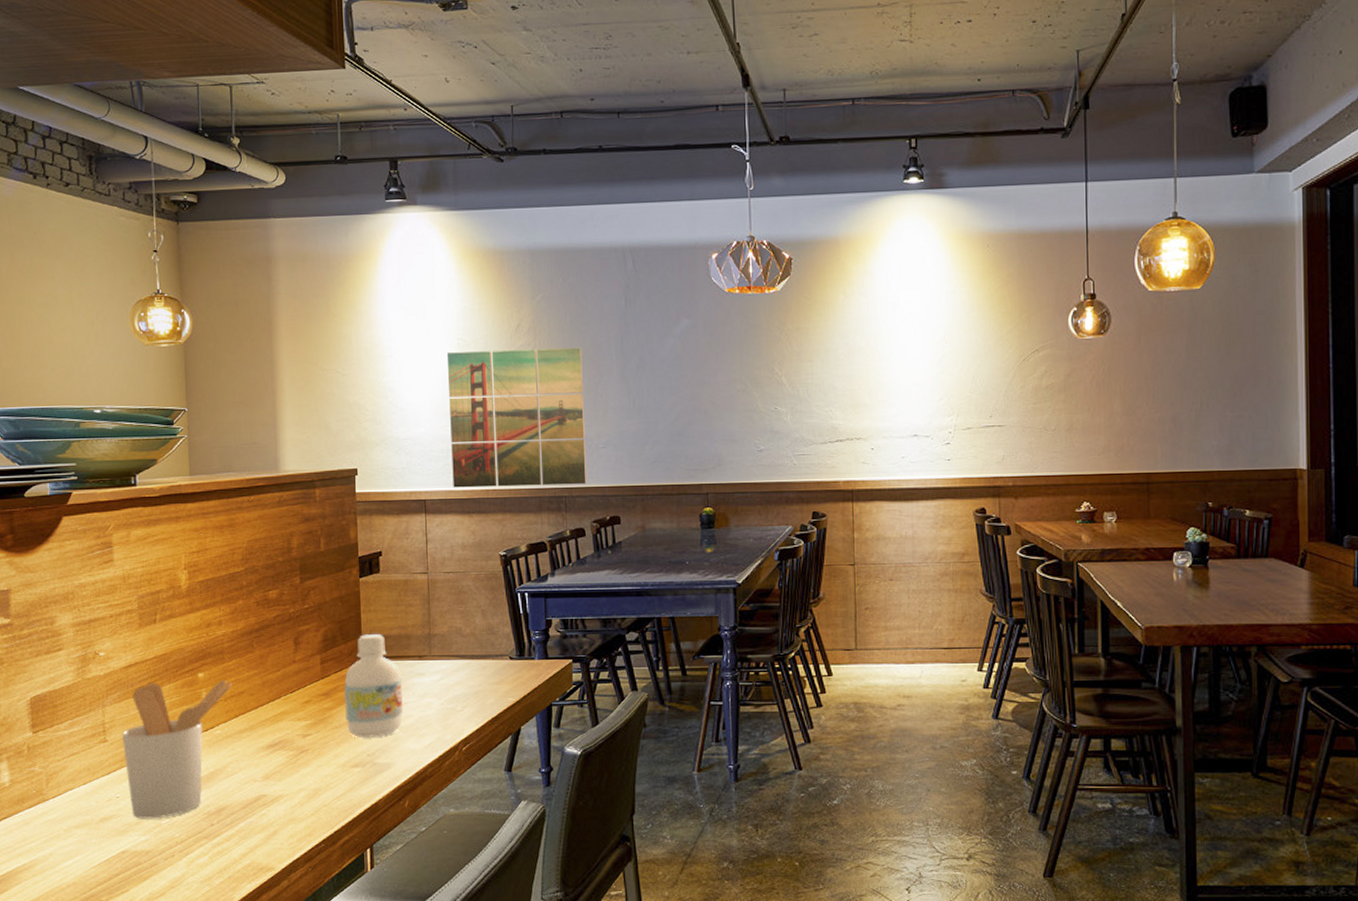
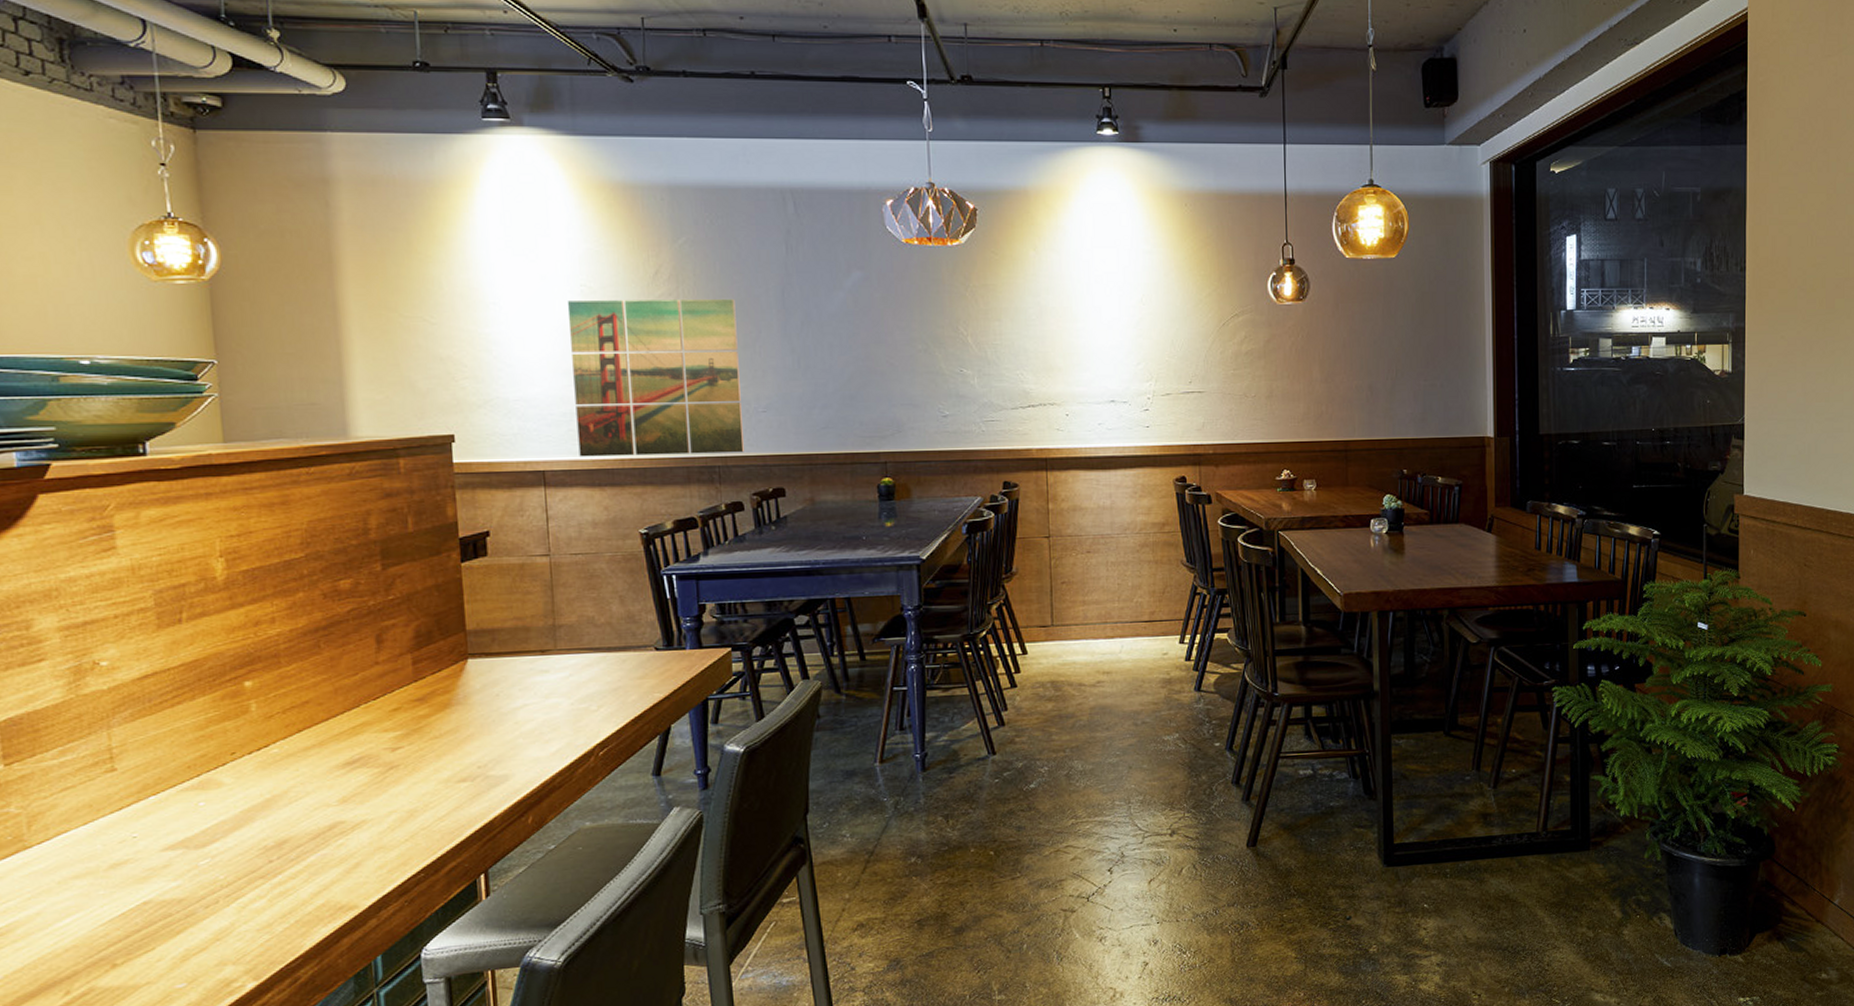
utensil holder: present [121,680,232,819] -> none [136,689,292,862]
bottle: present [343,634,403,739] -> none [443,627,522,748]

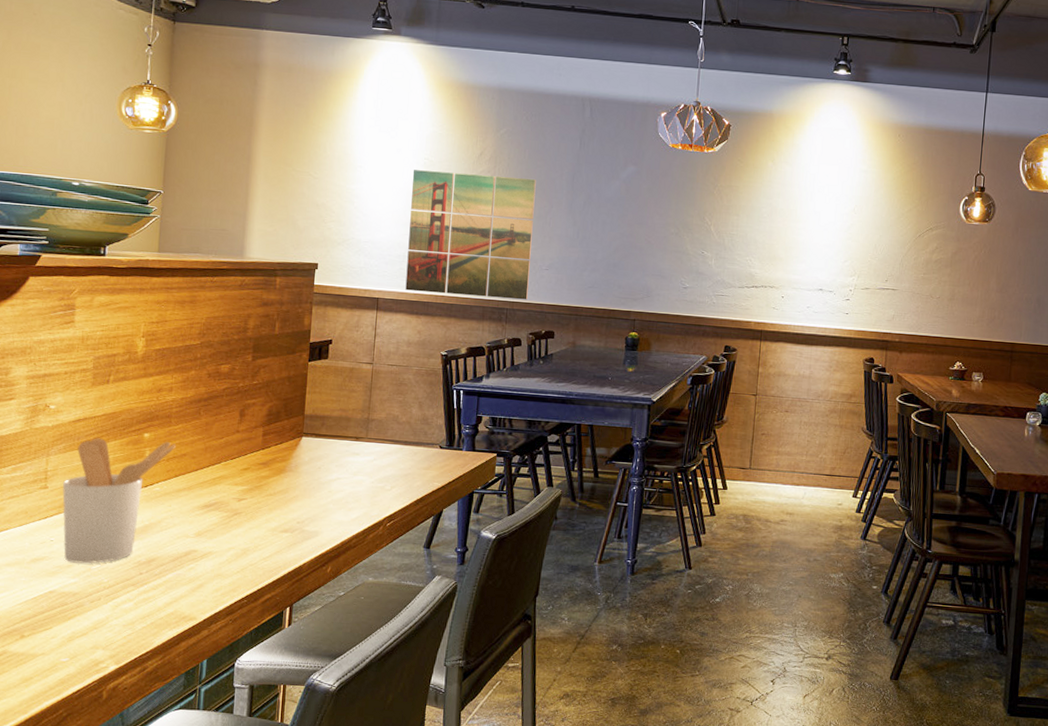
utensil holder: none [136,689,292,862] -> present [62,438,176,564]

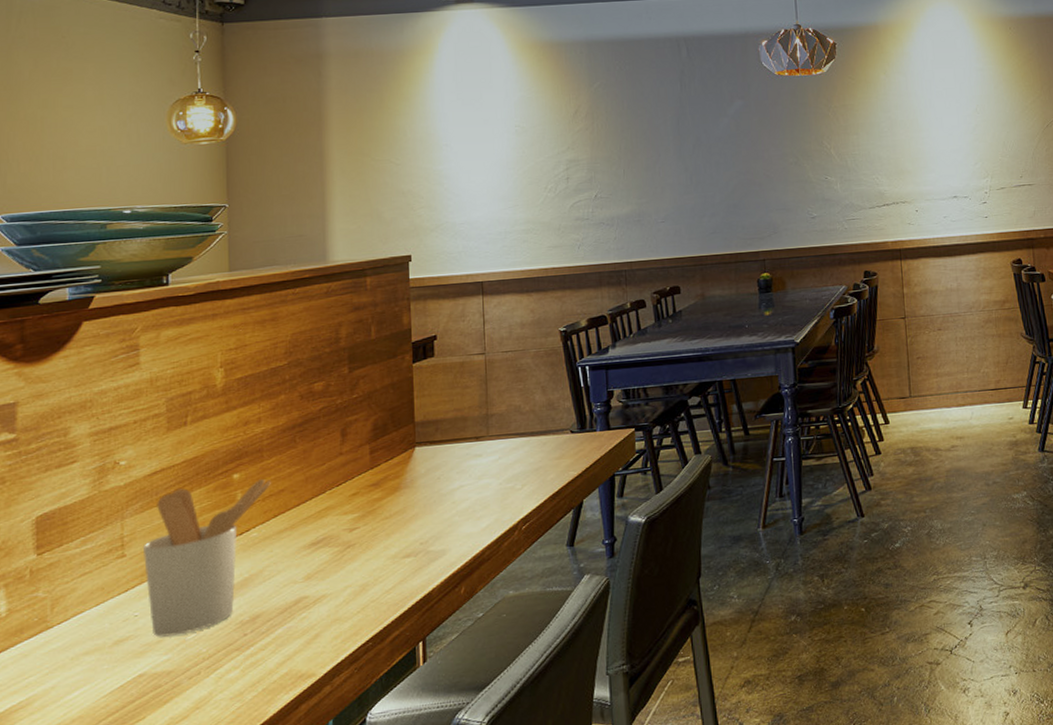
wall art: present [405,170,536,300] -> none [504,130,646,269]

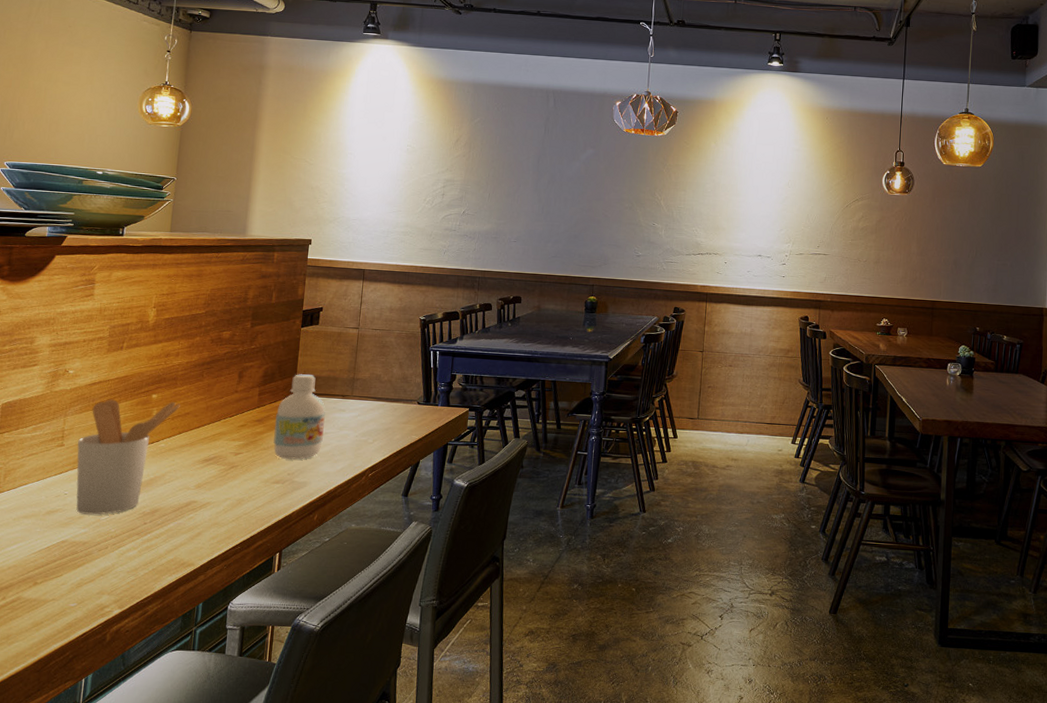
bottle: none [394,418,459,527] -> present [273,374,326,460]

